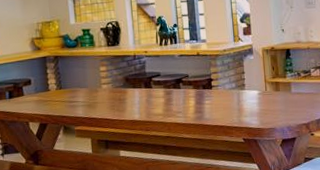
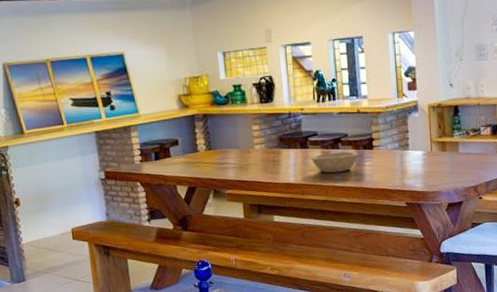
bowl: none [155,91,199,111] -> present [311,152,359,173]

